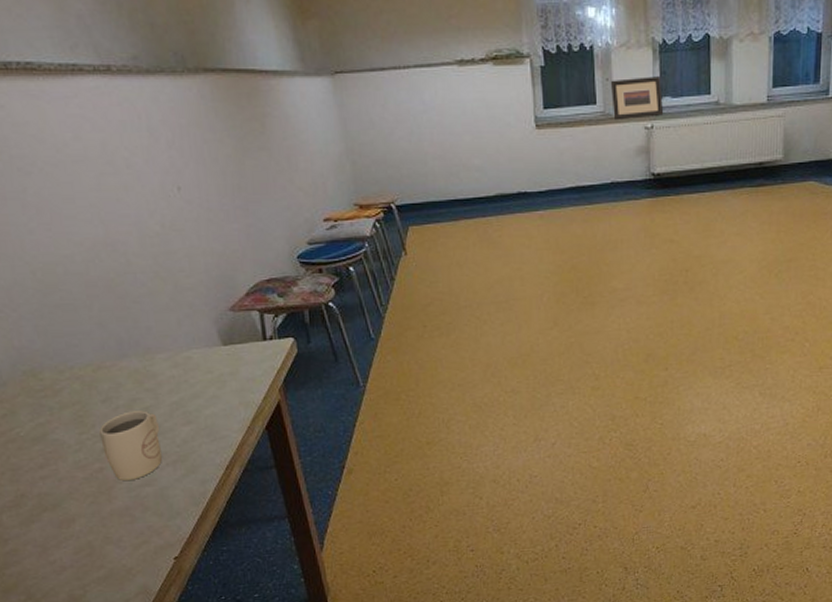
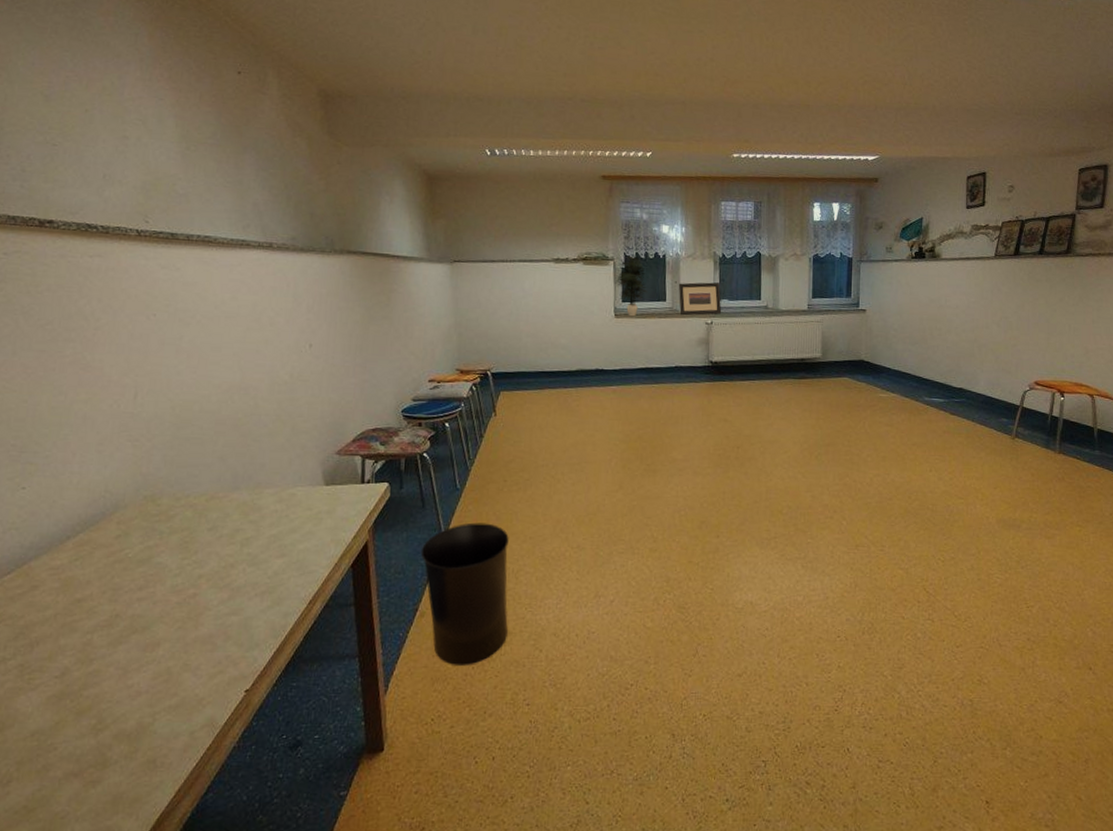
mug: present [99,410,162,480] -> none [200,541,256,608]
waste bin: none [339,373,444,518] -> present [420,522,509,665]
plant: none [533,50,573,126] -> present [615,255,648,317]

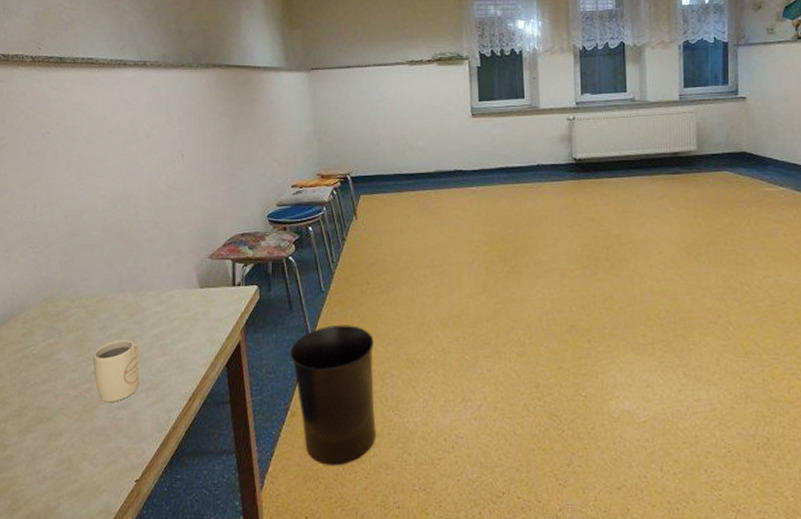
mug: none [200,541,256,608] -> present [93,340,141,402]
plant: present [615,255,648,317] -> none [471,54,505,116]
picture frame: present [678,282,722,316] -> none [536,76,584,112]

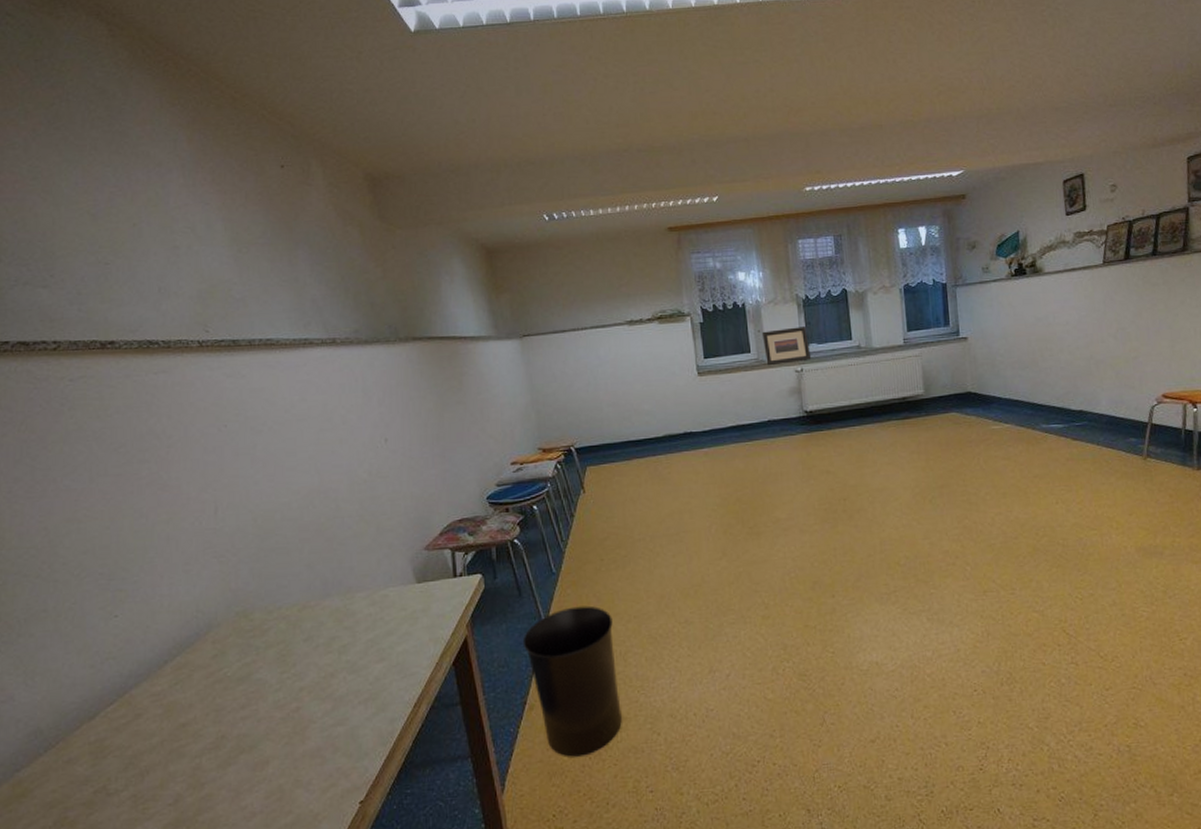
mug: present [93,340,141,402] -> none [299,648,355,720]
picture frame: none [536,76,584,112] -> present [761,327,812,366]

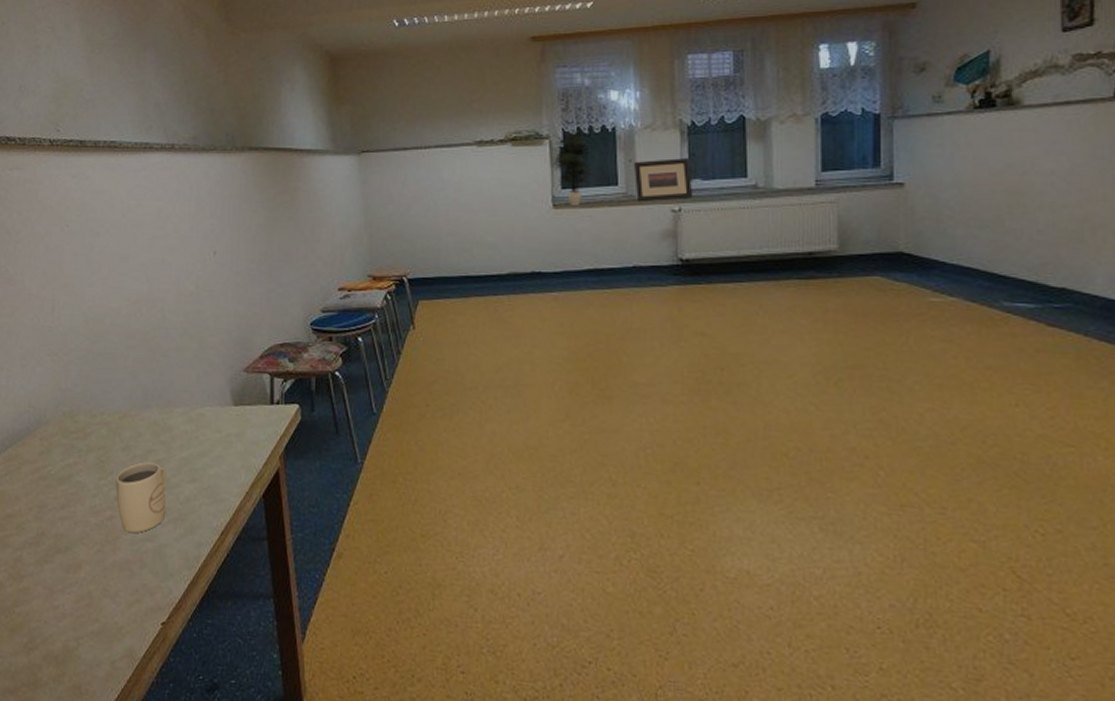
mug: none [299,648,355,720] -> present [115,462,168,533]
waste bin: present [522,605,622,757] -> none [335,453,436,618]
plant: none [694,308,730,373] -> present [552,131,594,206]

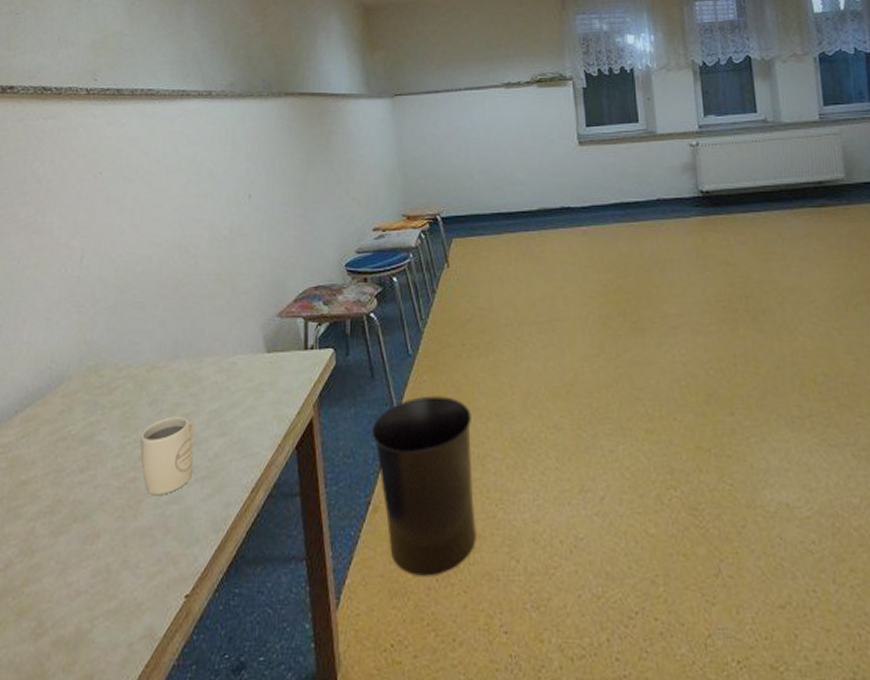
waste bin: none [335,453,436,618] -> present [371,395,476,576]
plant: present [552,131,594,206] -> none [576,73,615,143]
picture frame: present [633,158,693,203] -> none [651,96,709,138]

